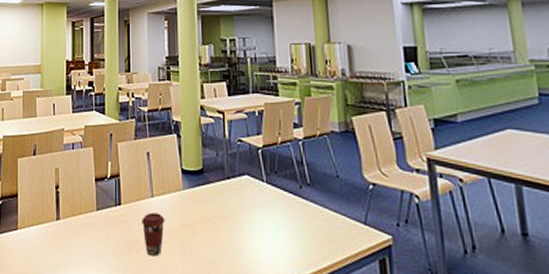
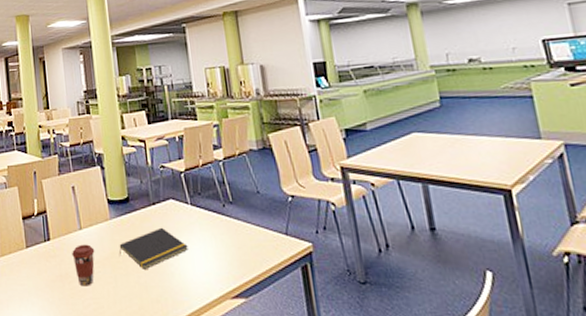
notepad: none [190,203,261,245] -> present [119,227,188,269]

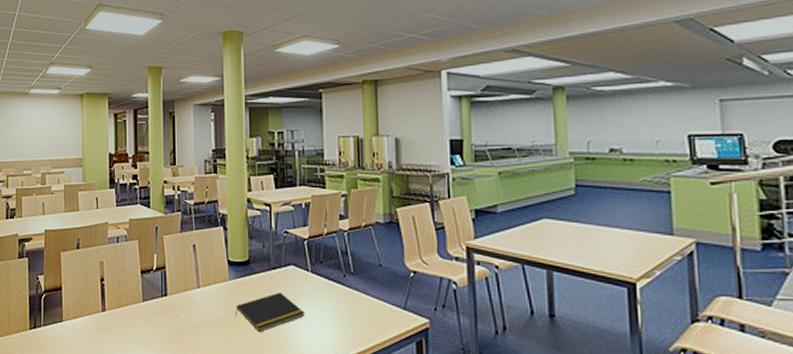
coffee cup: present [72,244,95,287] -> none [188,302,211,344]

